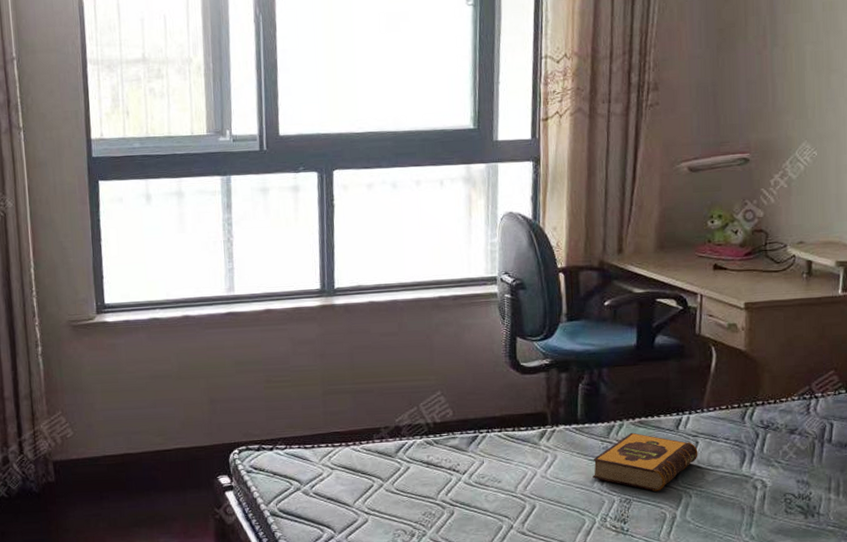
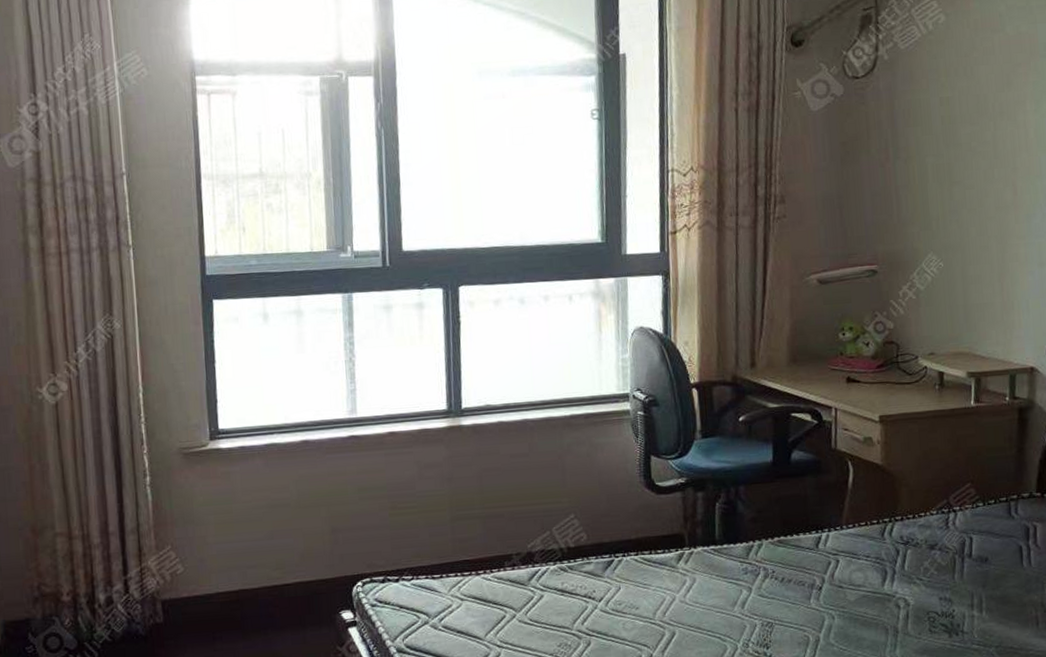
hardback book: present [592,432,698,492] -> none [733,552,839,614]

